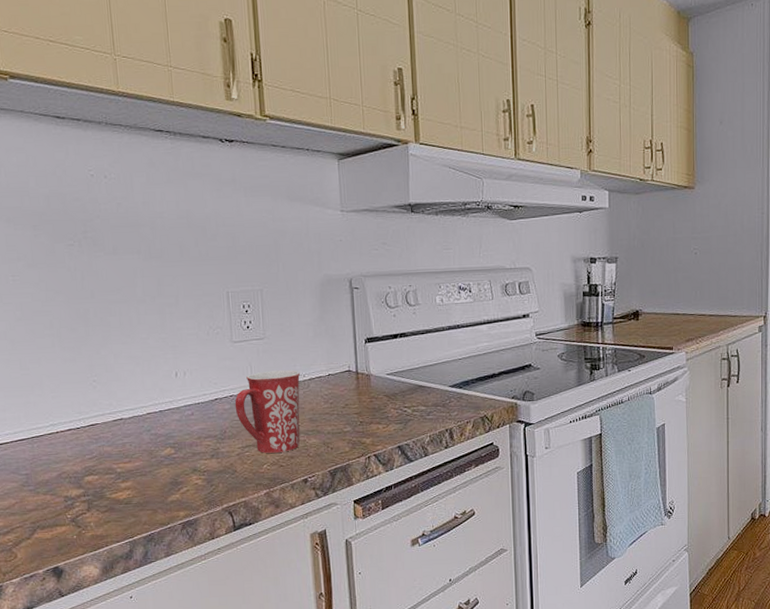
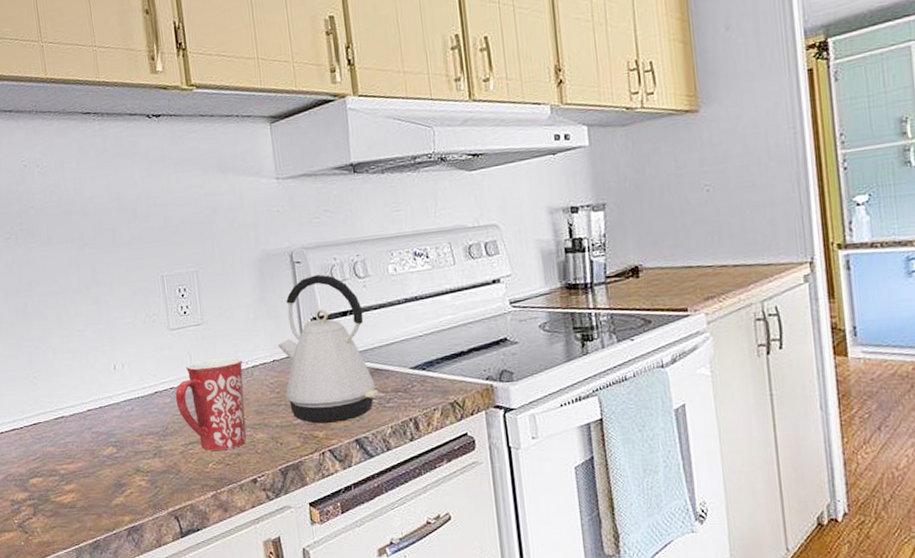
kettle: none [333,300,421,432] -> present [278,274,379,424]

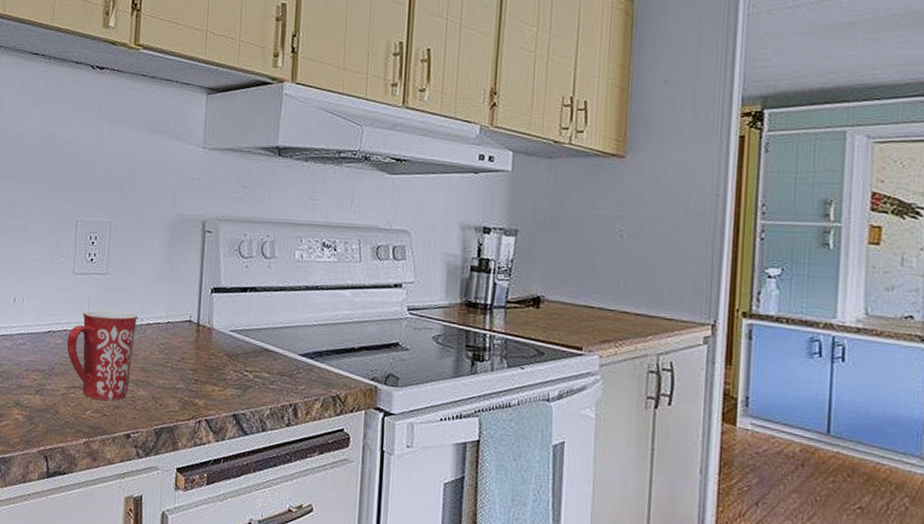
kettle: present [278,274,379,424] -> none [174,247,264,395]

